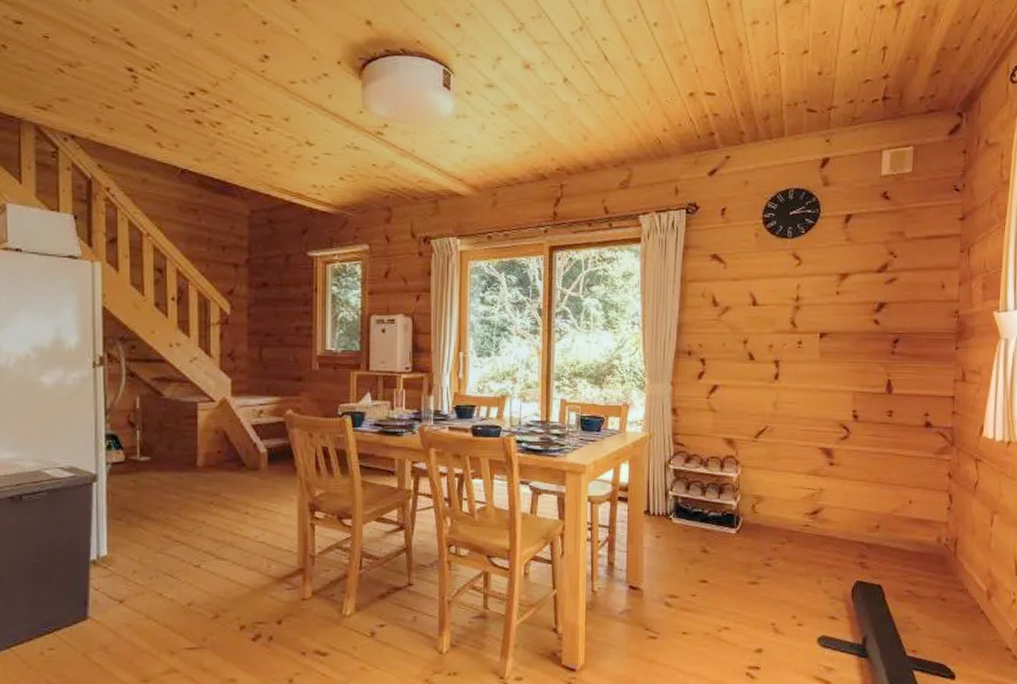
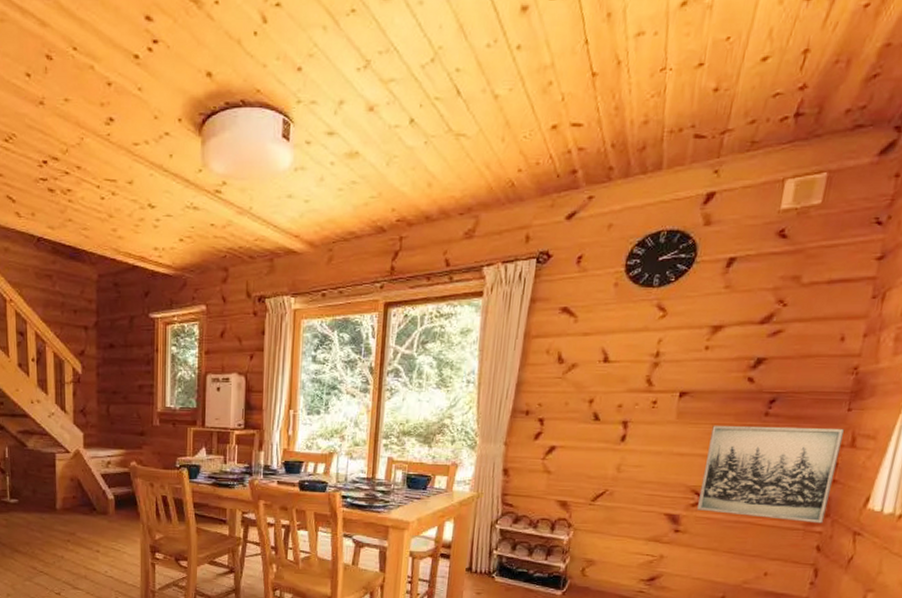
wall art: none [847,363,956,452] -> present [697,425,845,524]

